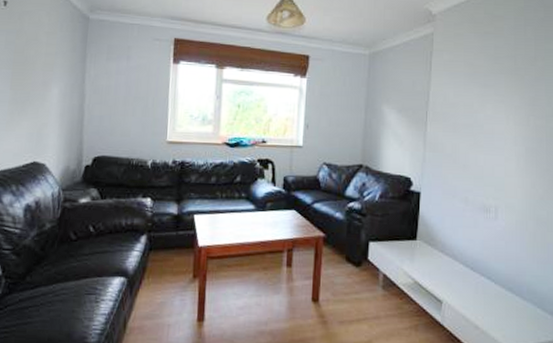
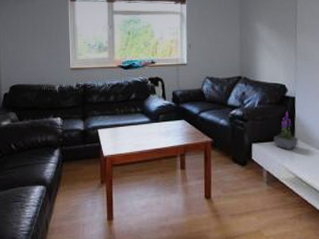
potted plant: none [394,207,420,251] -> present [274,110,298,150]

